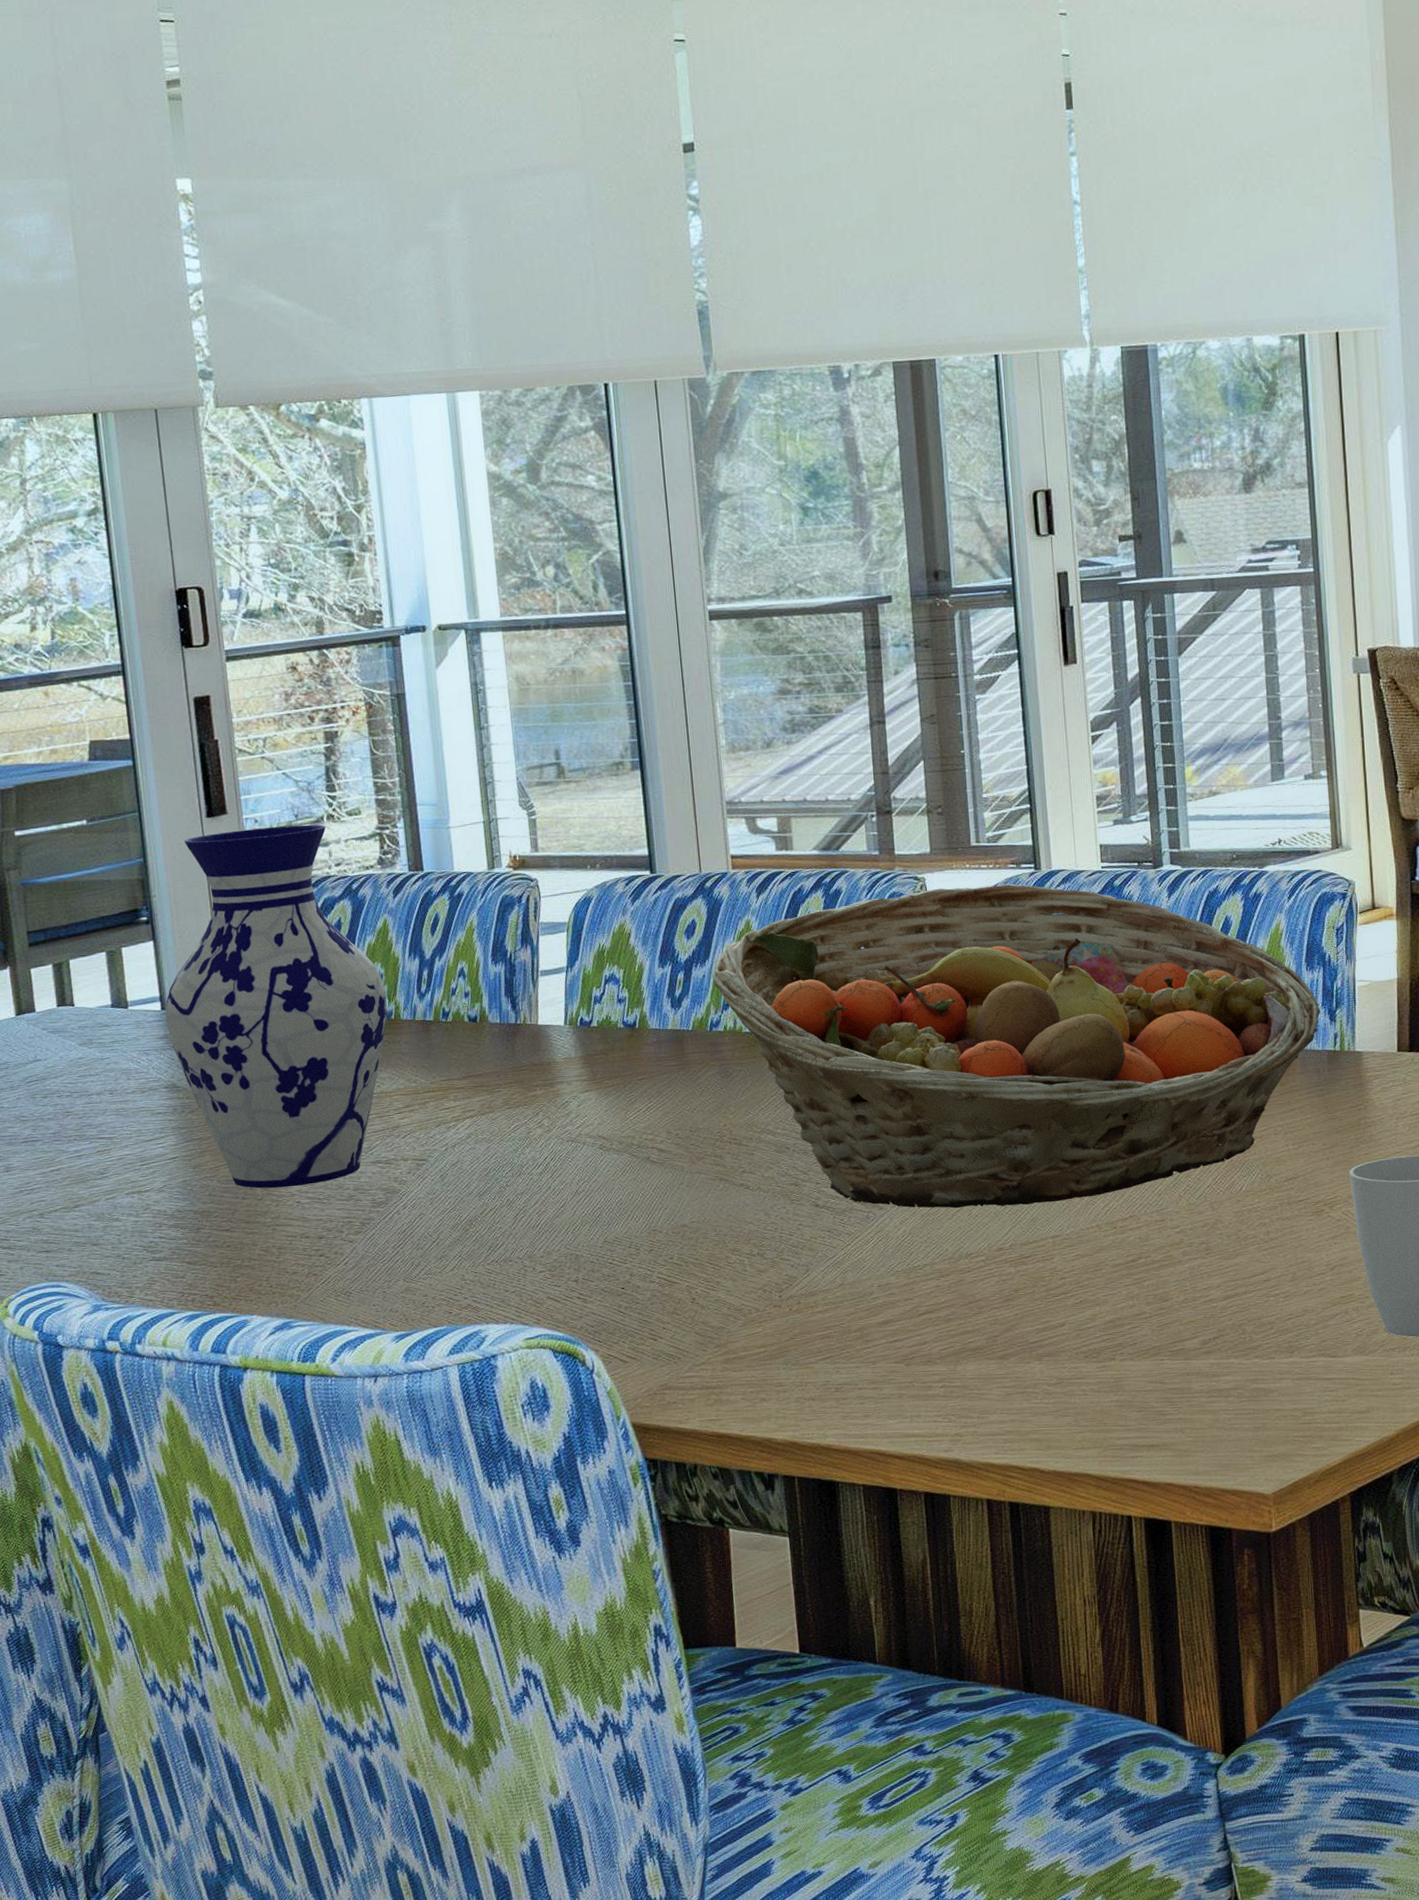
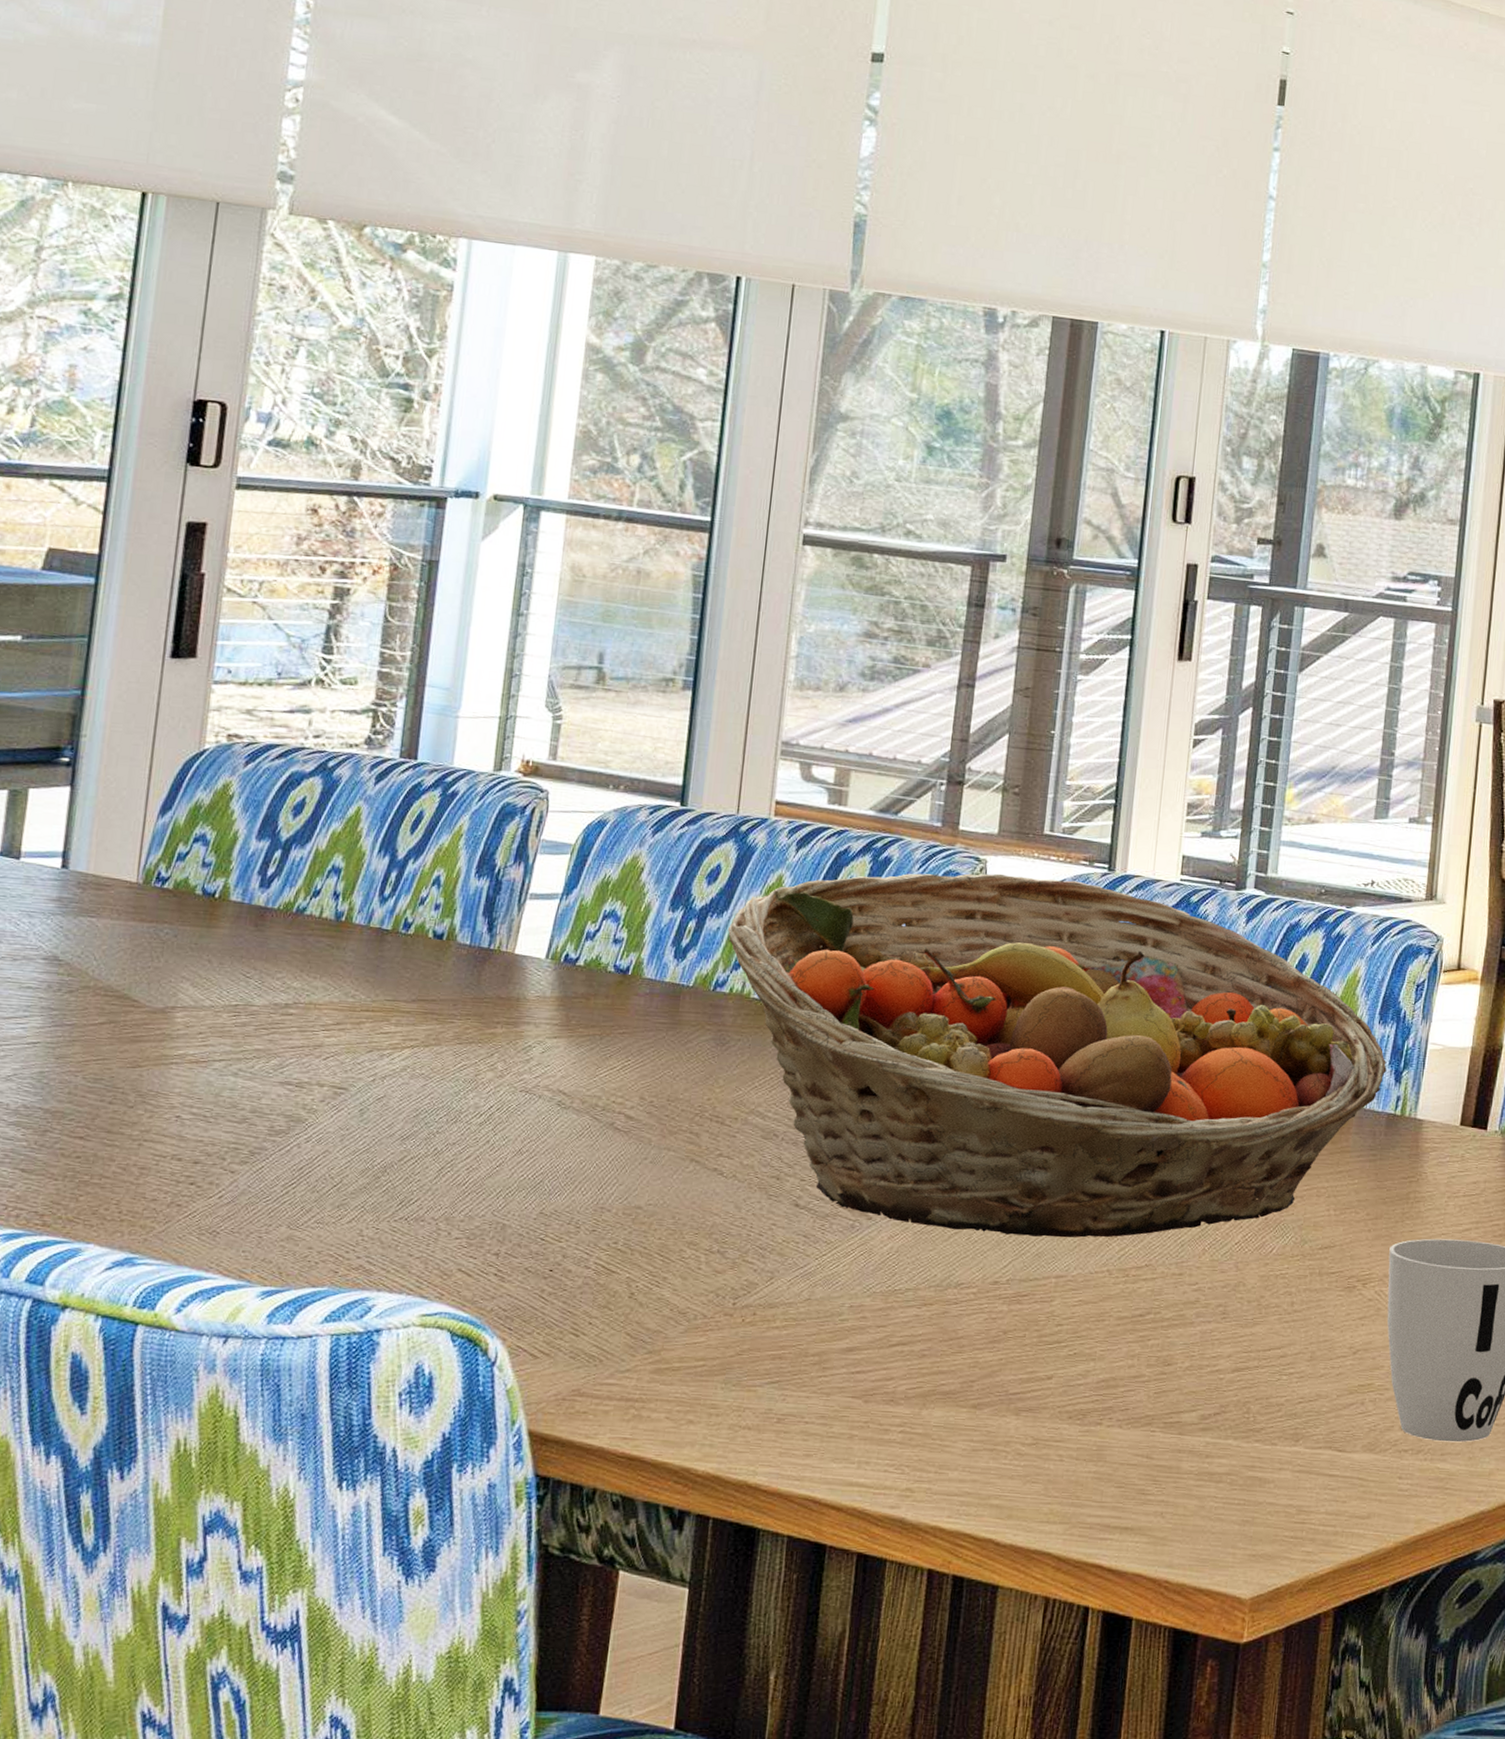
vase: present [164,824,387,1189] -> none [63,676,343,1098]

